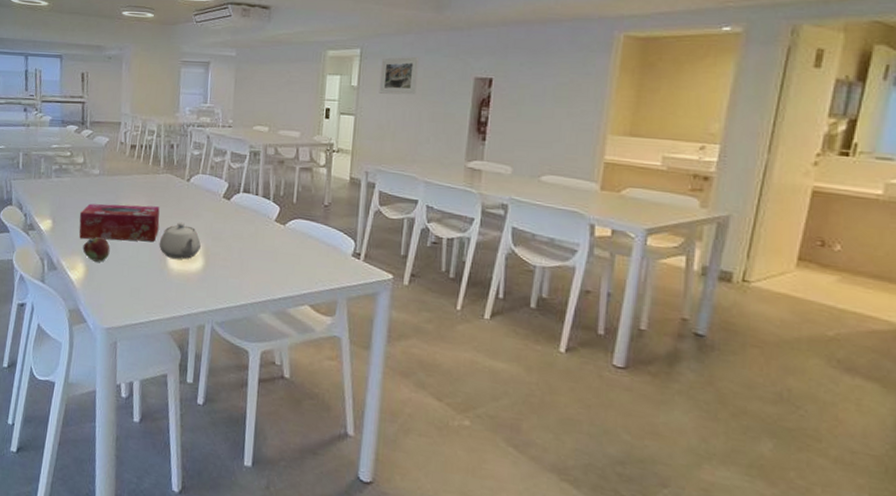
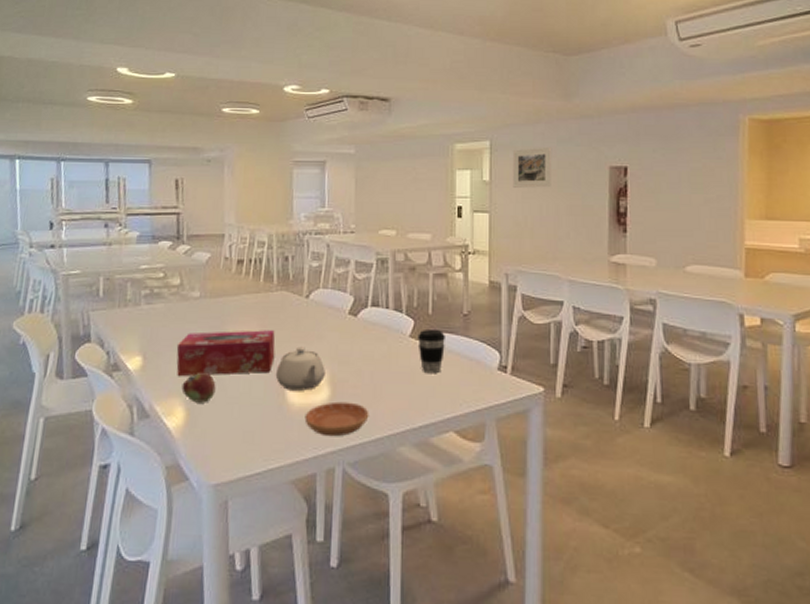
saucer: none [181,270,237,300] -> present [304,401,369,437]
coffee cup: none [282,215,307,255] -> present [418,328,445,374]

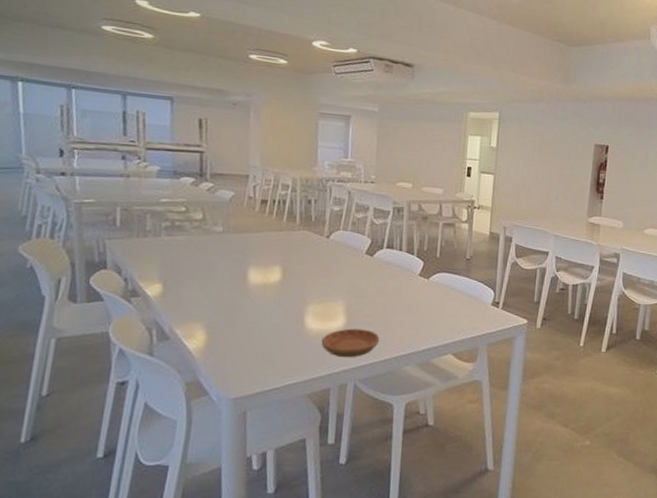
tissue box: present [176,330,276,377] -> none [198,264,296,304]
fruit: present [181,372,216,403] -> none [202,299,237,328]
teapot: present [275,346,325,391] -> none [295,280,342,319]
coffee cup: present [418,328,445,374] -> none [426,269,450,307]
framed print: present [512,146,552,188] -> none [515,122,551,158]

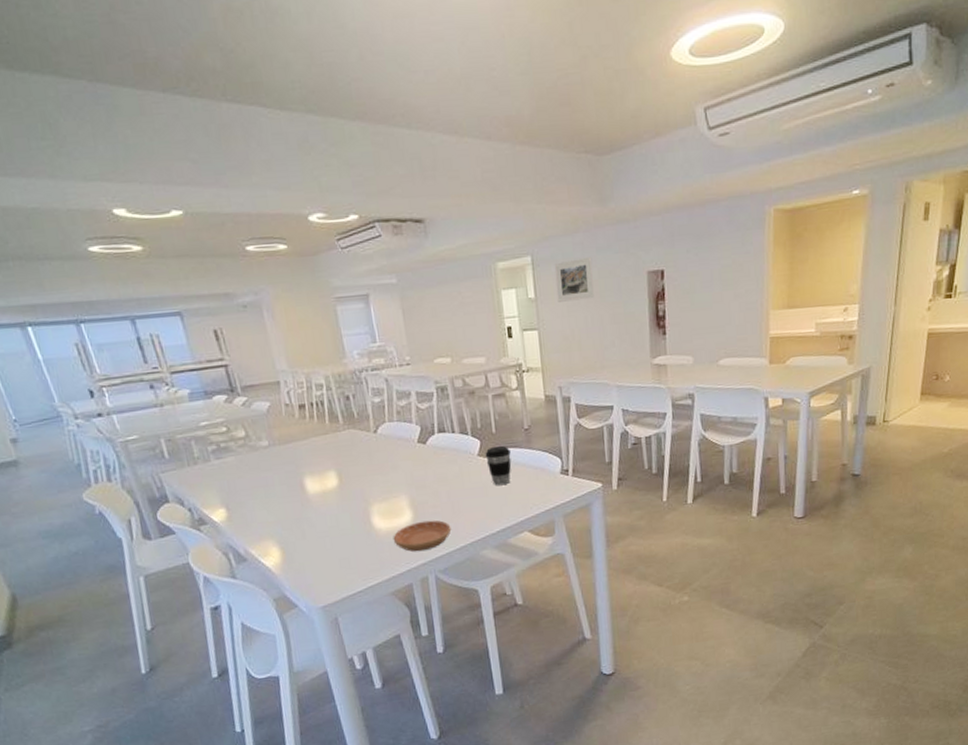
coffee cup: none [426,269,450,307] -> present [485,445,512,486]
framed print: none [515,122,551,158] -> present [554,256,594,302]

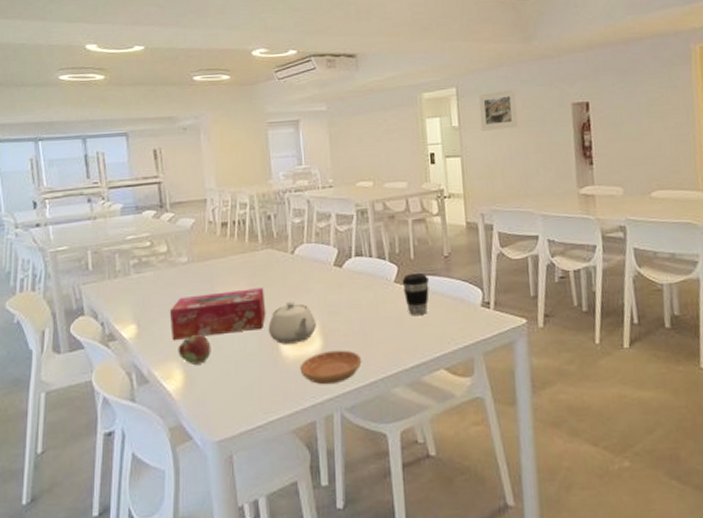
tissue box: none [257,467,356,522] -> present [169,288,266,341]
fruit: none [271,513,305,542] -> present [178,333,211,365]
teapot: none [358,478,406,518] -> present [268,301,316,344]

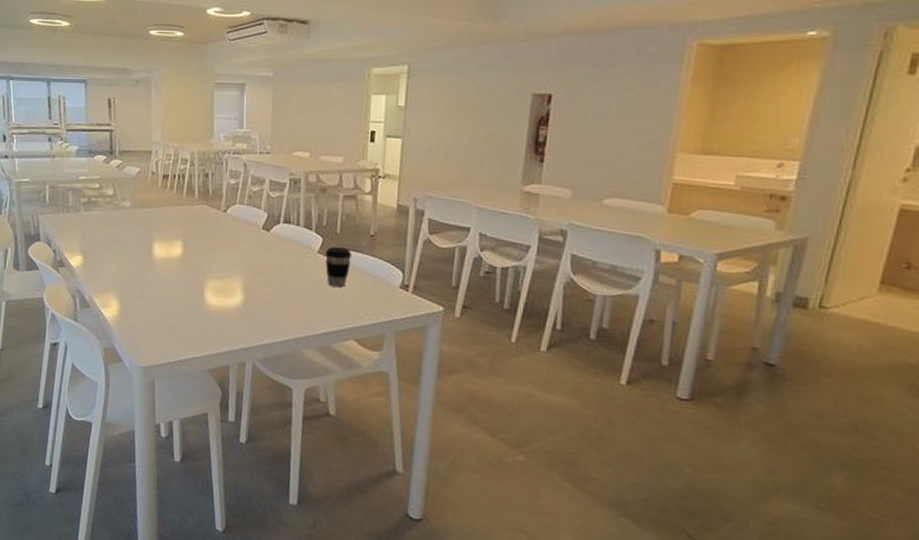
tissue box: present [169,288,266,341] -> none [111,238,196,277]
fruit: present [178,333,211,365] -> none [116,272,145,299]
teapot: present [268,301,316,344] -> none [195,255,240,295]
saucer: present [300,350,362,385] -> none [220,305,278,336]
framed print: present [478,88,518,131] -> none [428,72,473,115]

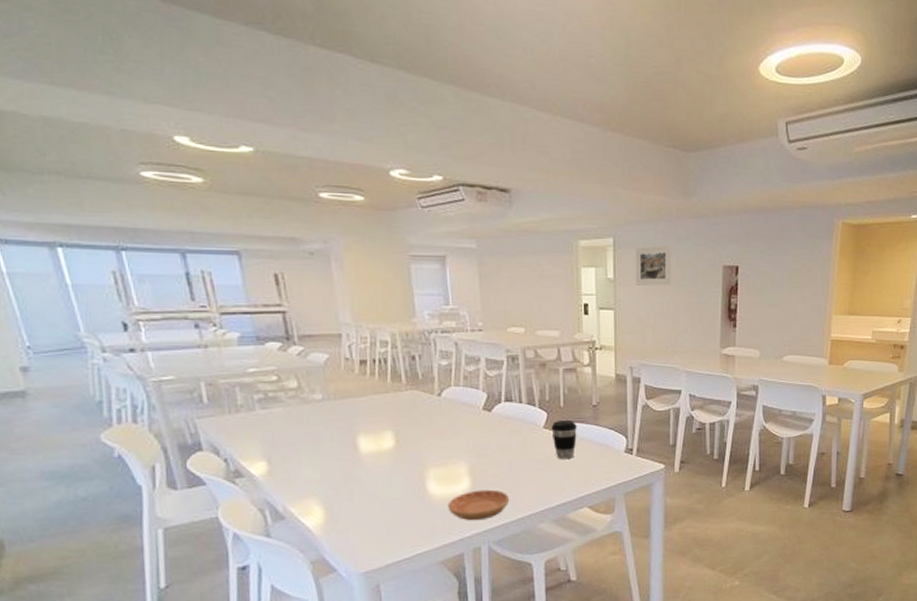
saucer: none [220,305,278,336] -> present [448,489,510,521]
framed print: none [428,72,473,115] -> present [635,245,672,286]

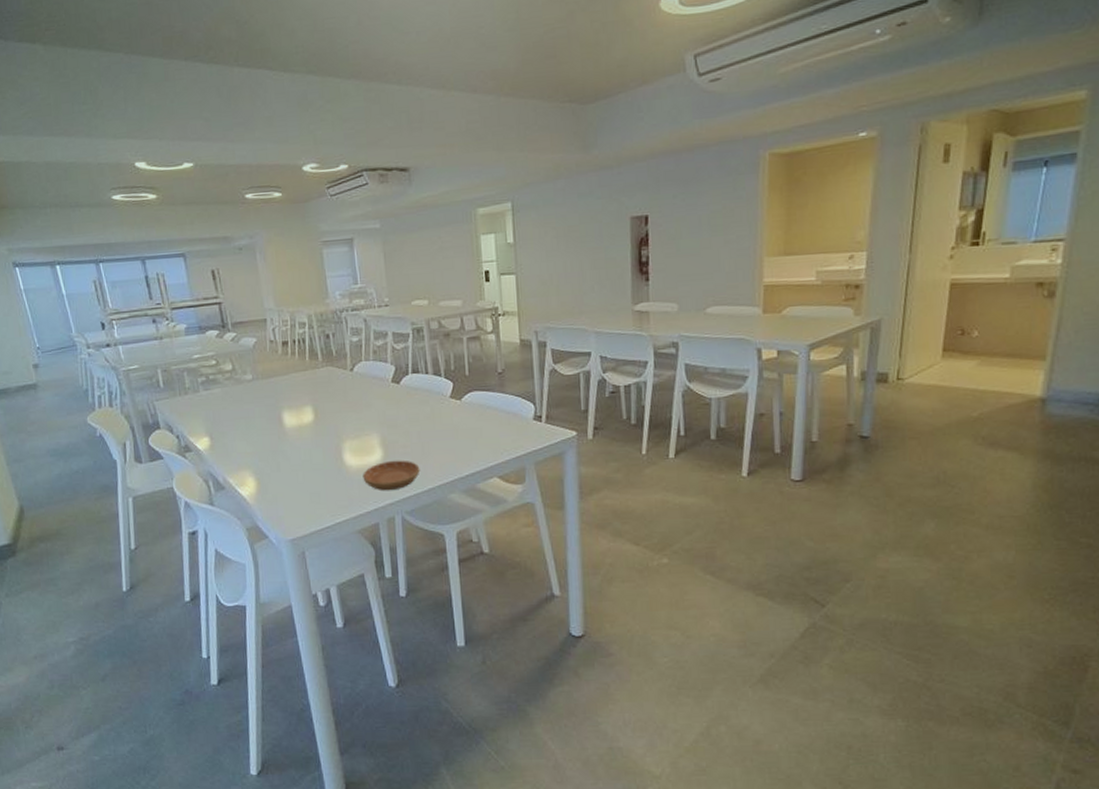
coffee cup: present [551,419,577,460] -> none [457,388,484,429]
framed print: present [635,245,672,286] -> none [534,202,574,247]

